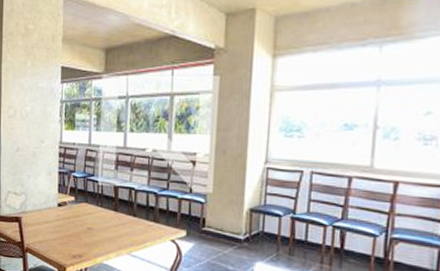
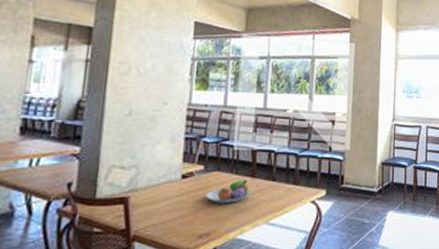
fruit bowl: none [77,212,114,232] -> present [206,179,251,204]

